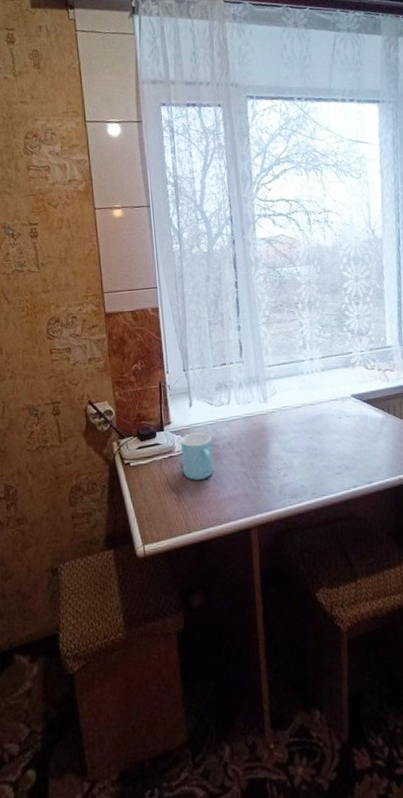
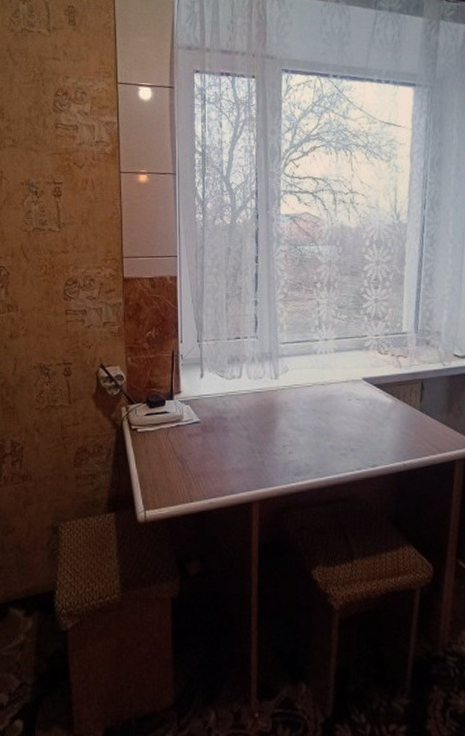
mug: present [181,432,214,480] -> none [189,404,221,451]

